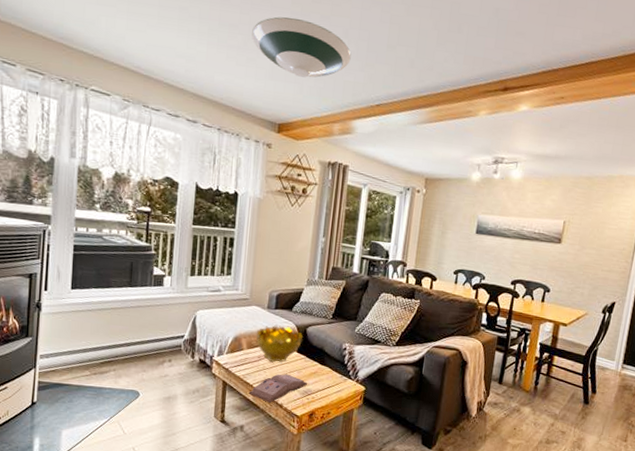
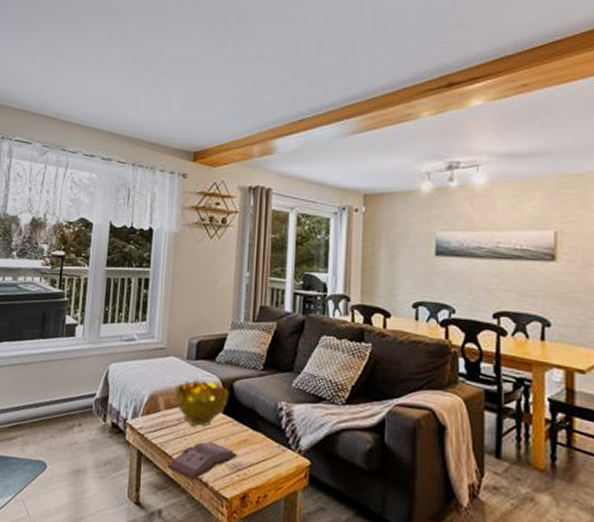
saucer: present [252,16,351,78] -> none [165,46,268,102]

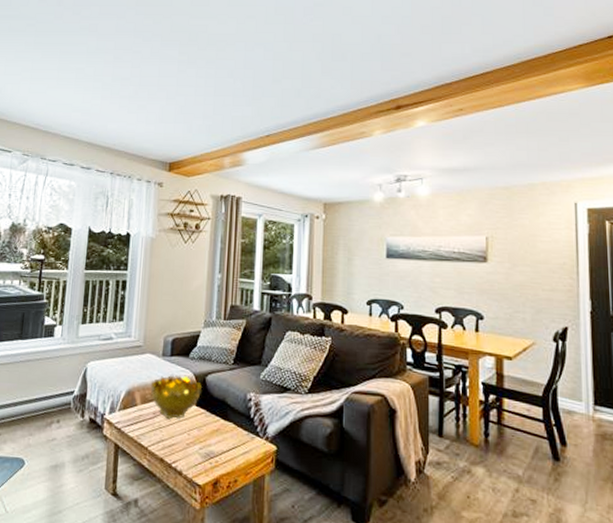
hardback book: present [167,442,237,481] -> none [143,433,209,471]

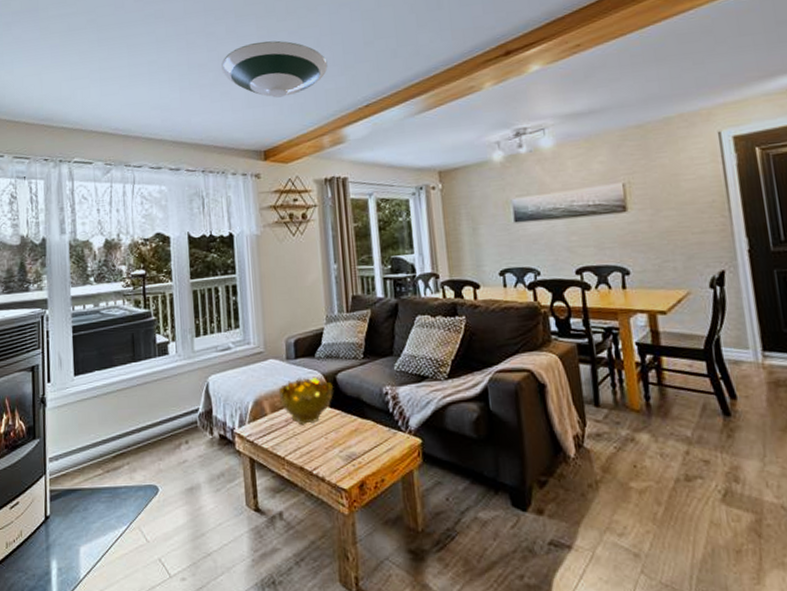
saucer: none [142,65,238,117] -> present [221,40,328,98]

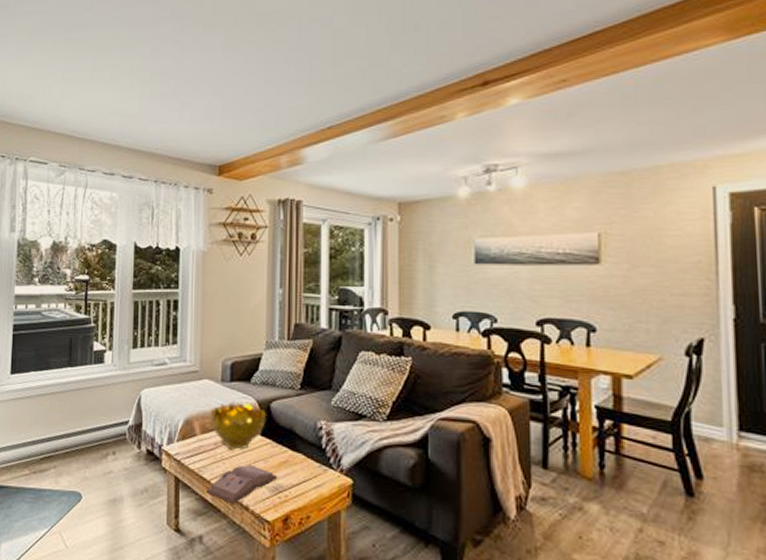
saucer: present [221,40,328,98] -> none [184,52,293,112]
hardback book: none [281,437,349,479] -> present [206,465,277,506]

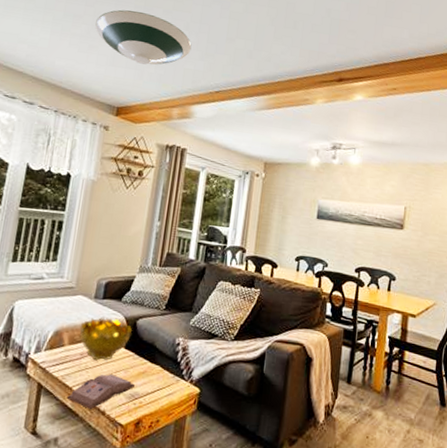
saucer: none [184,52,293,112] -> present [95,9,192,65]

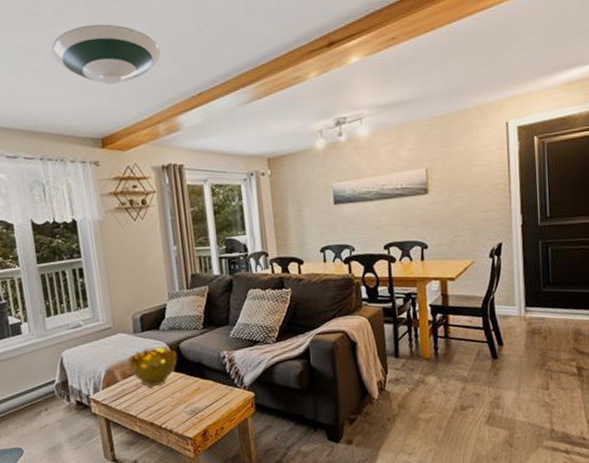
hardback book: present [66,374,135,410] -> none [134,397,193,432]

